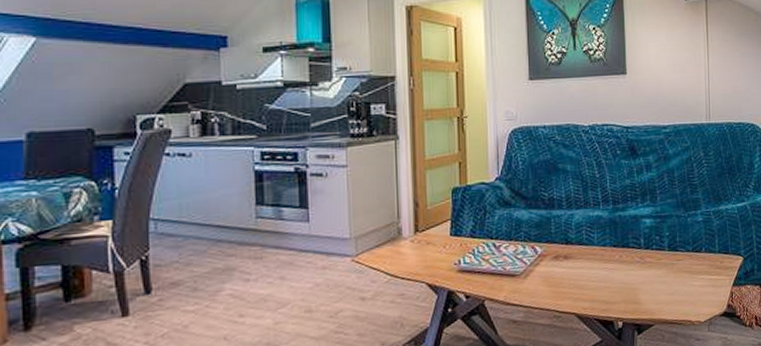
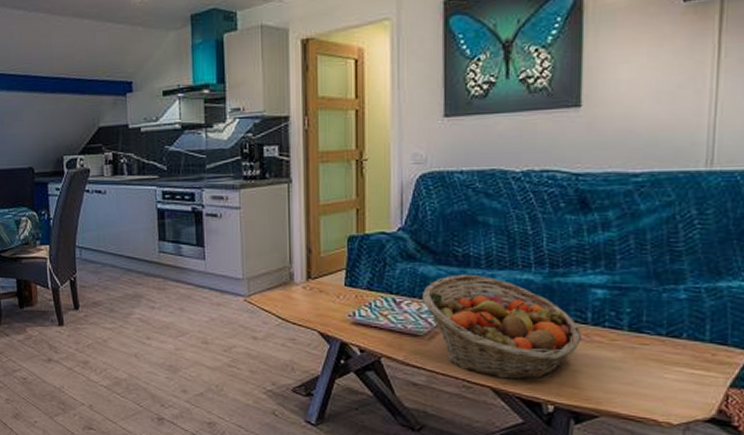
fruit basket: none [518,215,638,305] -> present [423,274,581,381]

